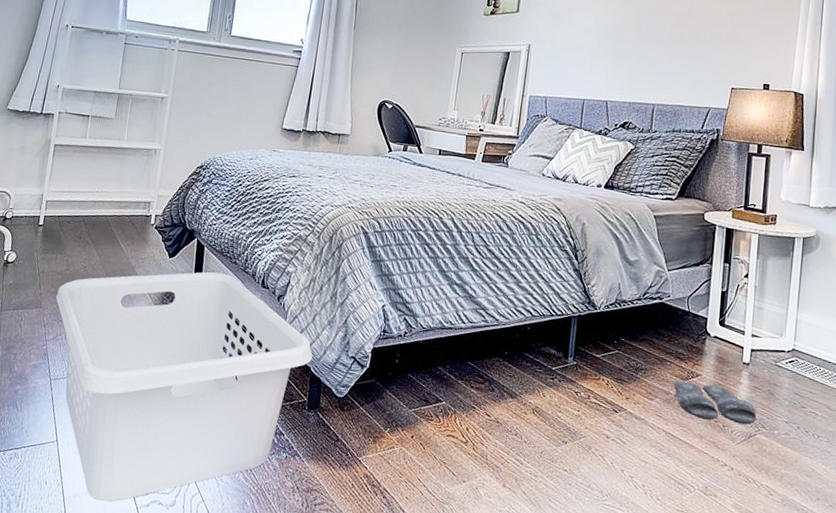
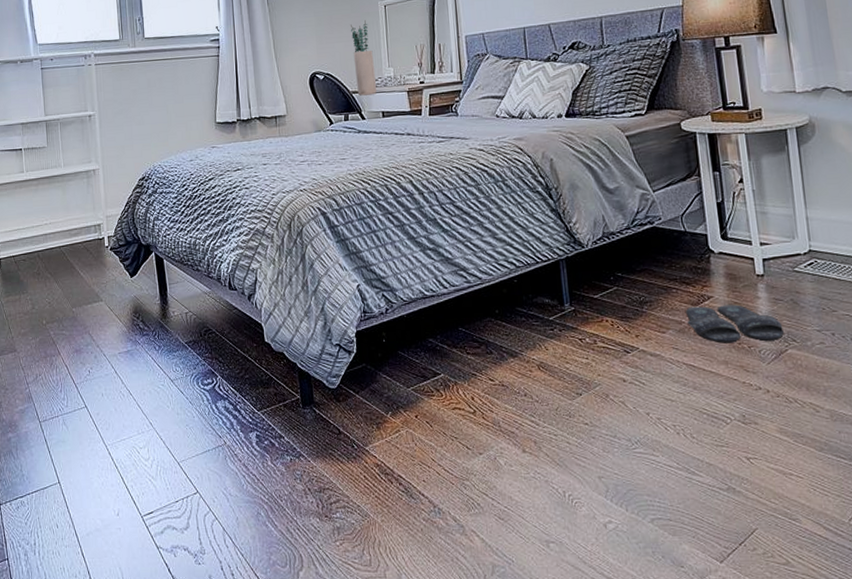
laundry basket: present [55,271,313,502] -> none [27,283,296,535]
vase: none [420,63,444,133] -> present [350,20,377,96]

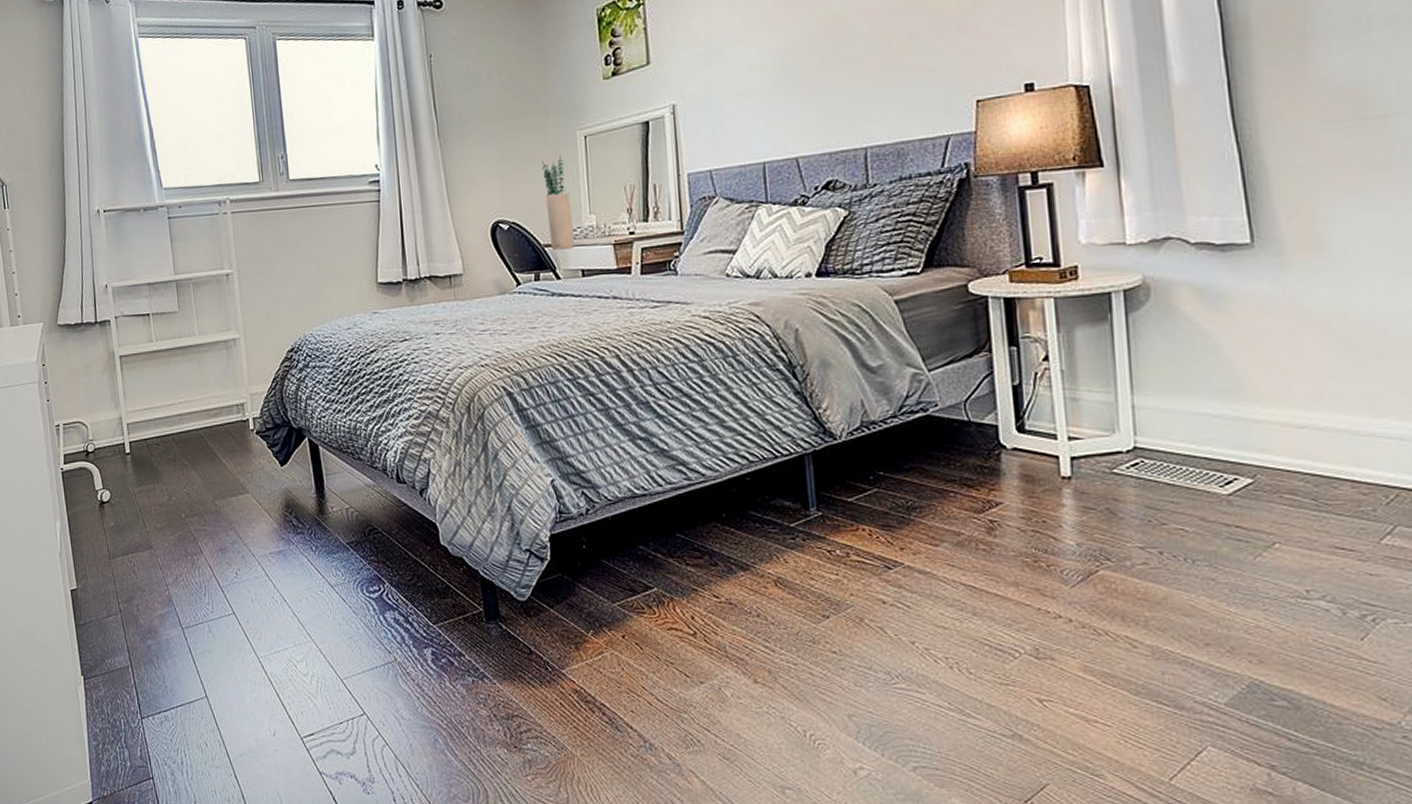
slippers: present [686,304,784,343] -> none [966,513,1094,561]

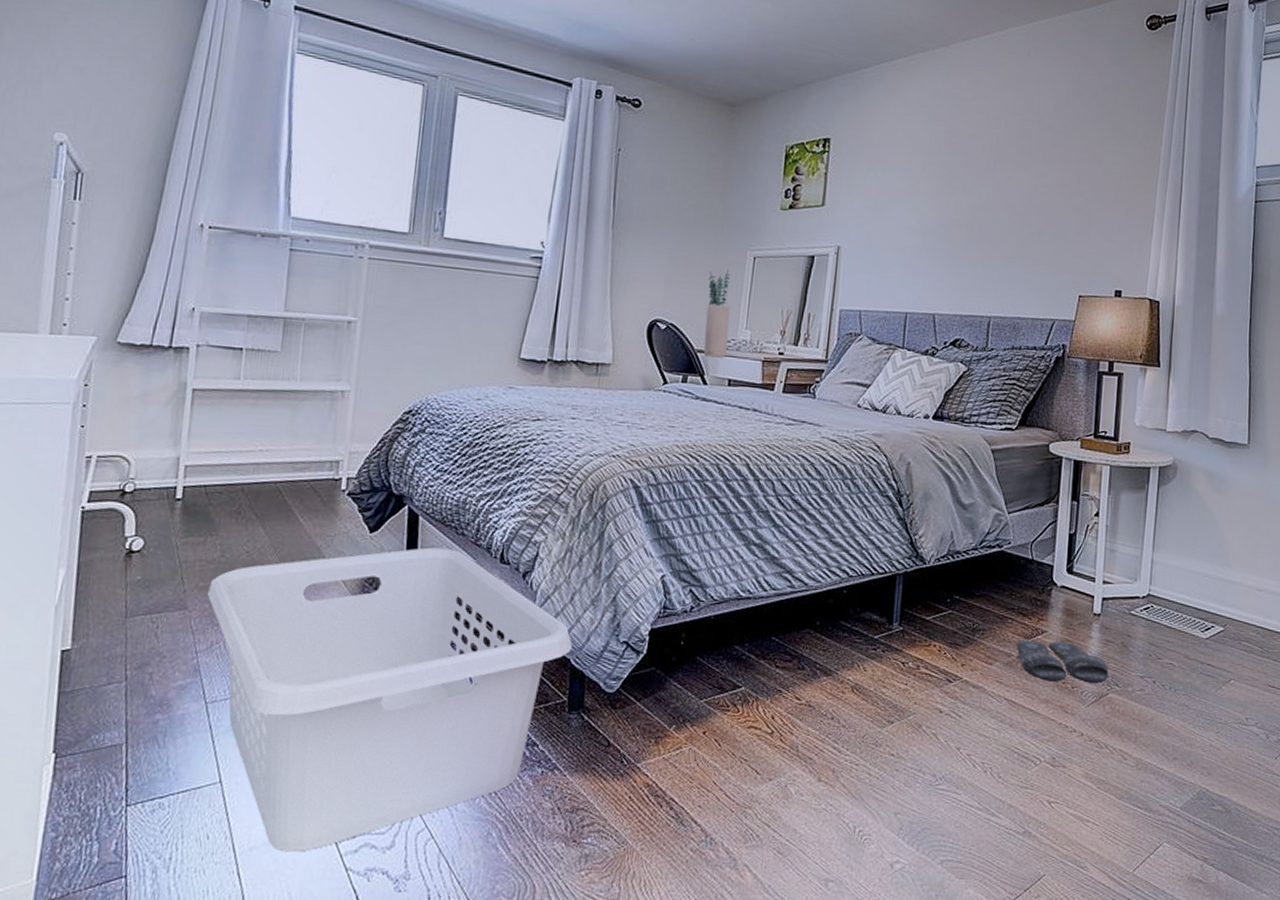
laundry basket: none [164,474,478,758] -> present [207,548,572,852]
slippers: none [966,513,1094,561] -> present [1016,639,1109,683]

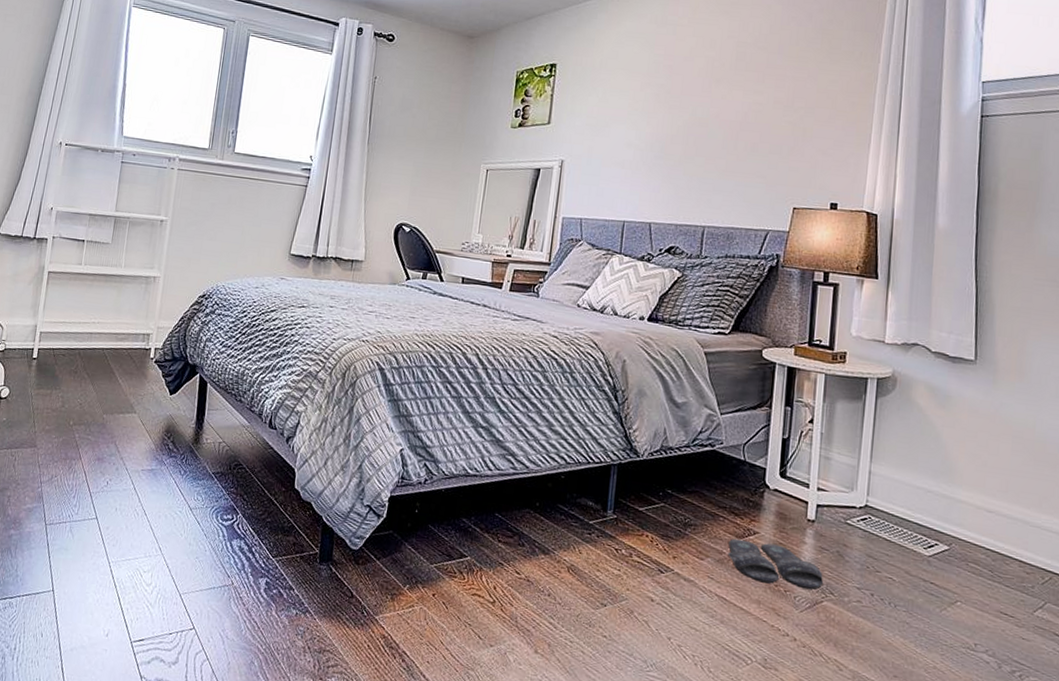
laundry basket: present [207,548,572,852] -> none [50,410,325,657]
vase: present [703,270,731,358] -> none [441,181,467,258]

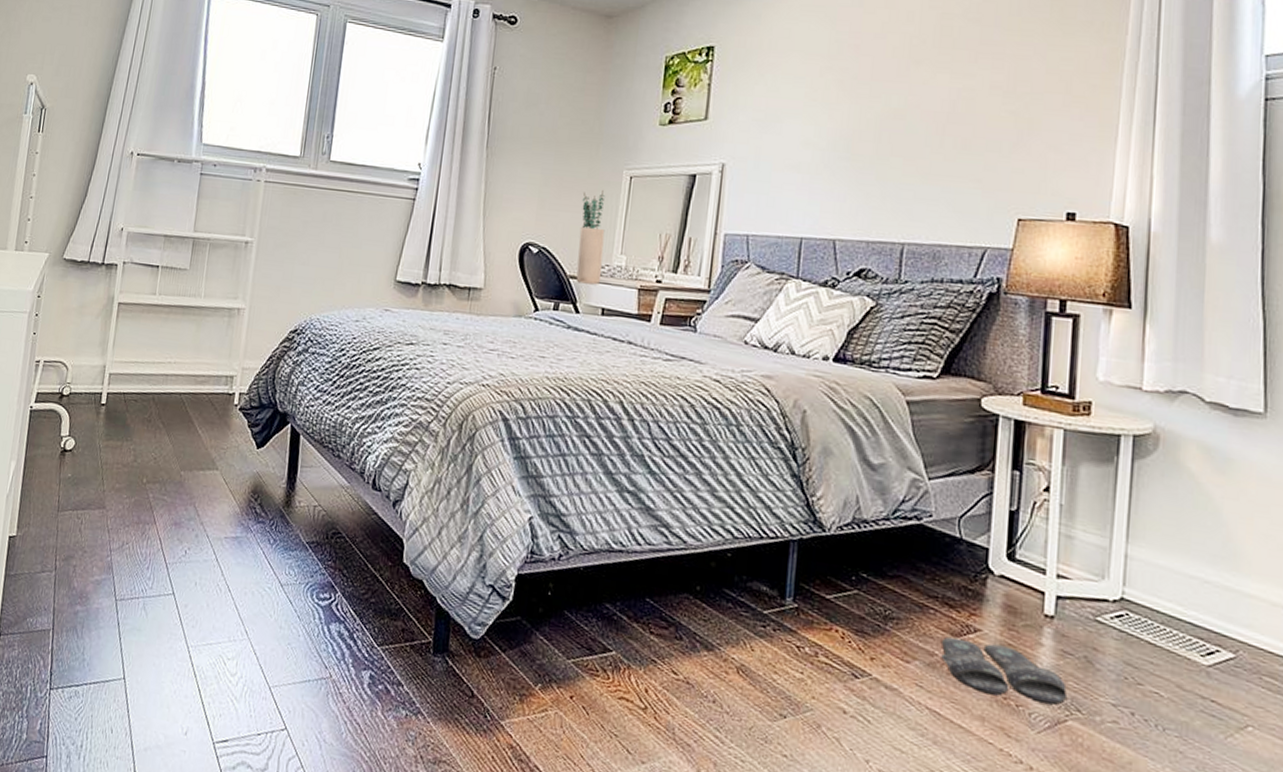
vase: none [441,181,467,258] -> present [576,191,606,285]

